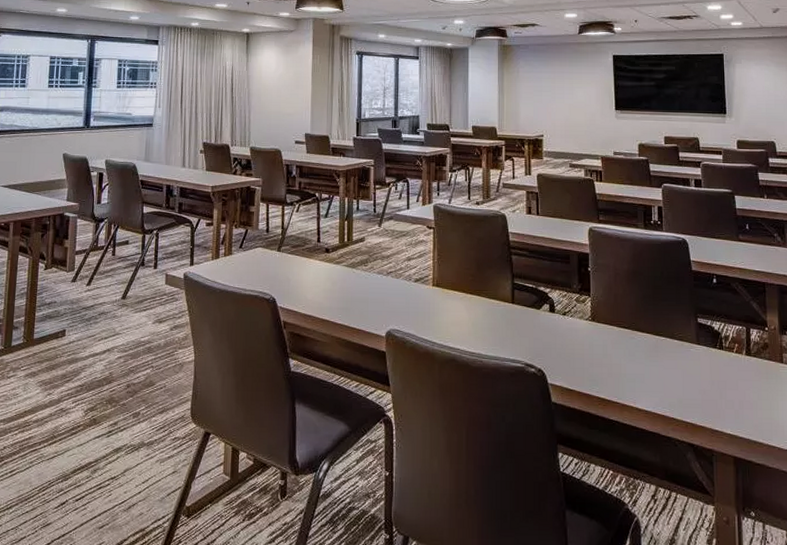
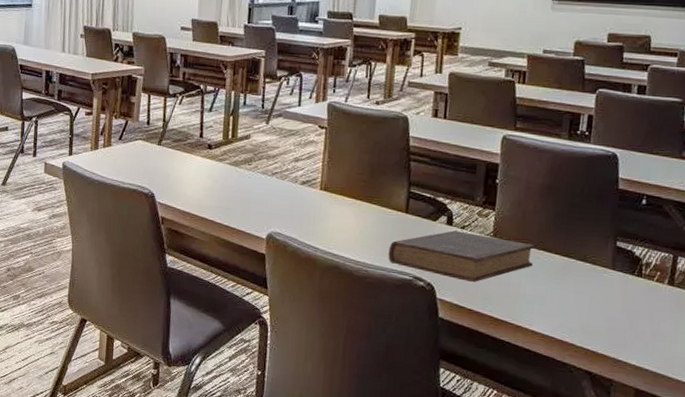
book: none [500,317,629,365] -> present [388,230,535,282]

